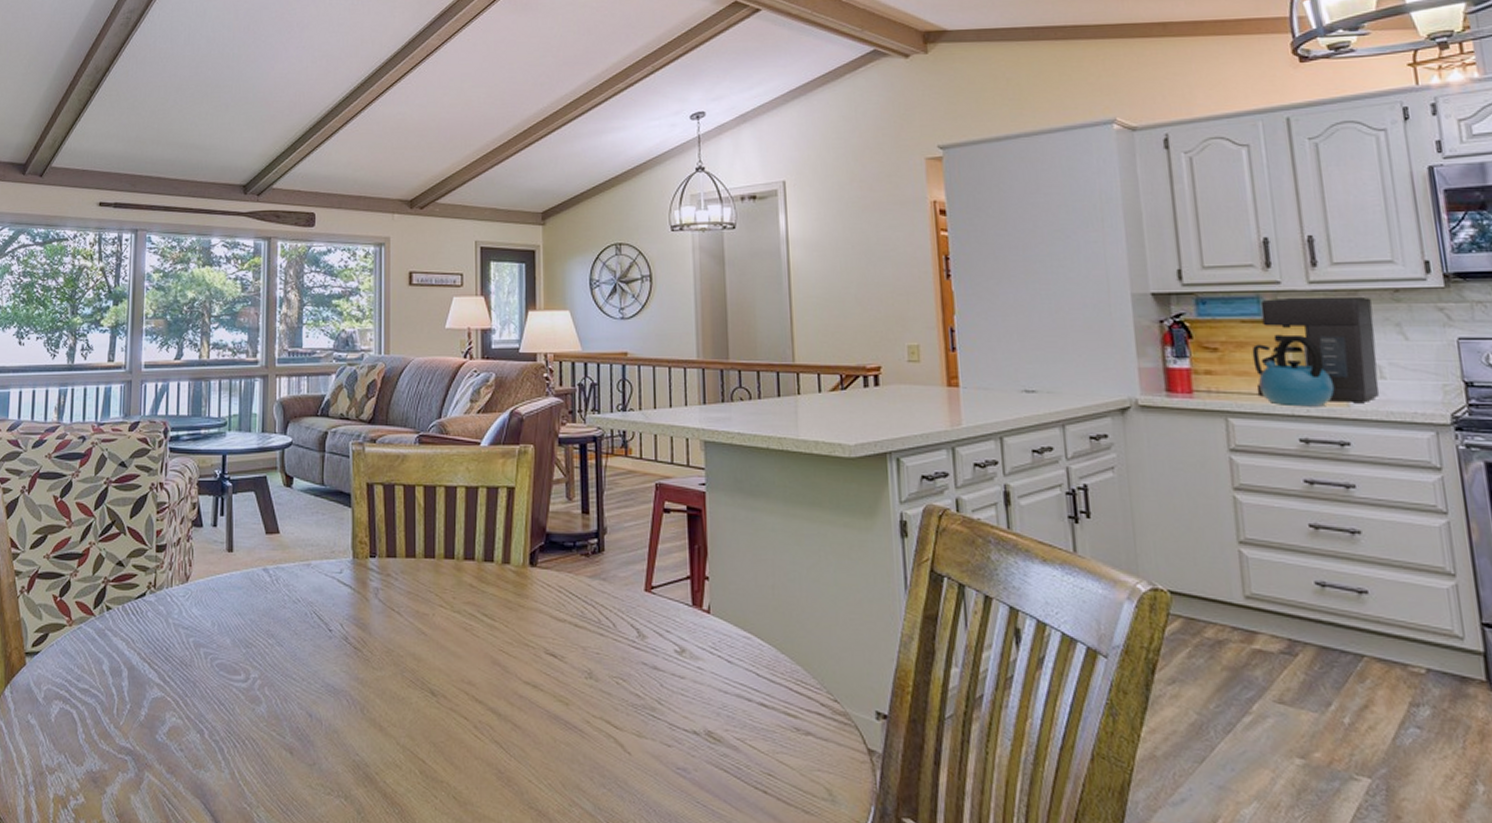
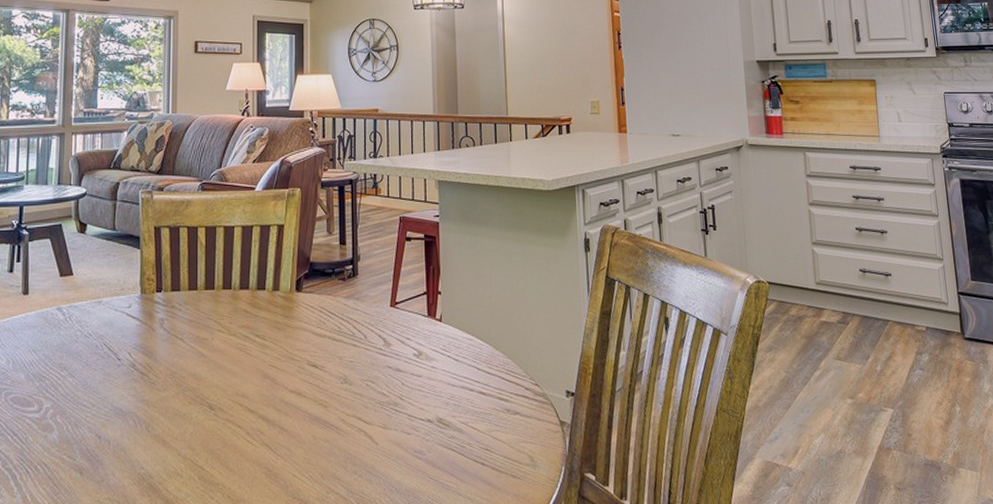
coffee maker: present [1252,296,1380,402] -> none [820,63,898,139]
kettle: present [1259,336,1335,407] -> none [825,92,872,143]

